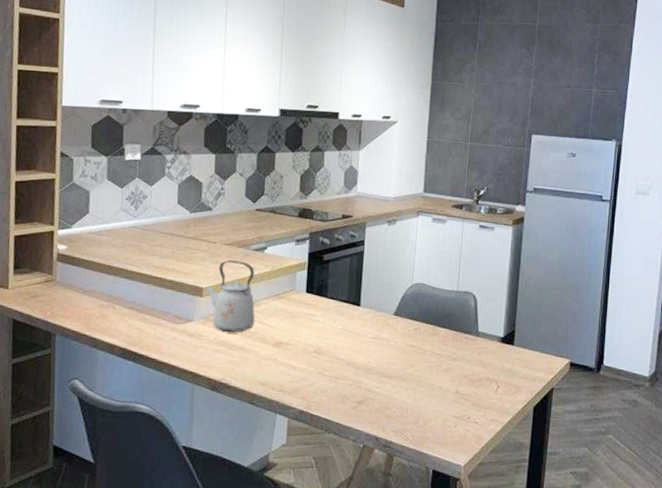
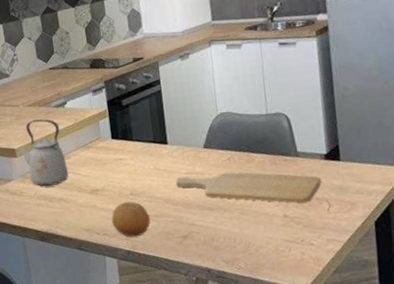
fruit: none [290,359,330,397] -> present [111,201,151,237]
chopping board: none [361,341,494,382] -> present [175,172,321,203]

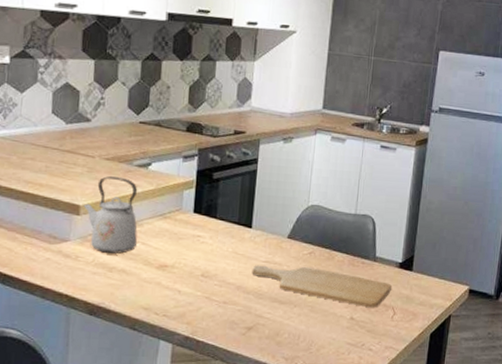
fruit: present [111,201,151,237] -> none [174,283,218,322]

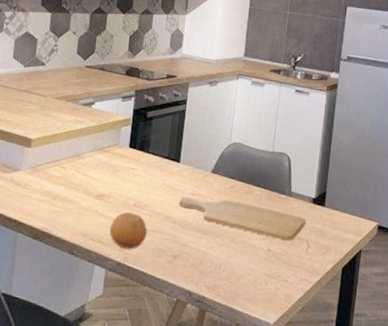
kettle: present [83,175,138,254] -> none [34,112,82,183]
fruit: none [174,283,218,322] -> present [109,212,148,249]

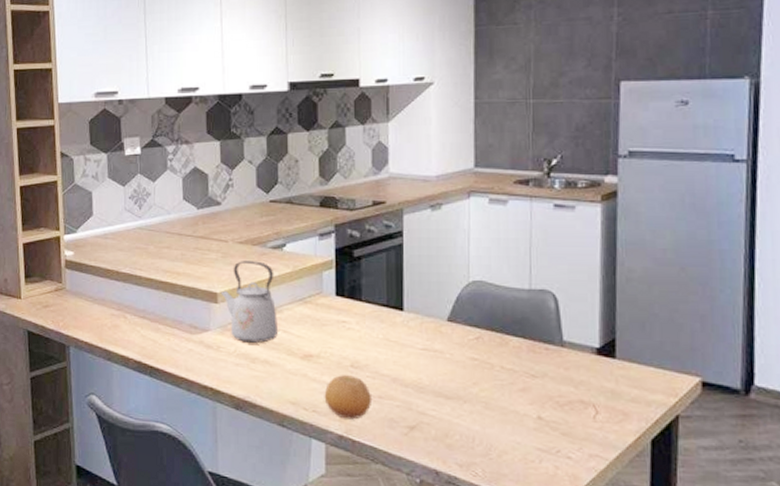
kettle: none [34,112,82,183] -> present [220,259,279,343]
chopping board: present [179,197,306,241] -> none [408,353,589,405]

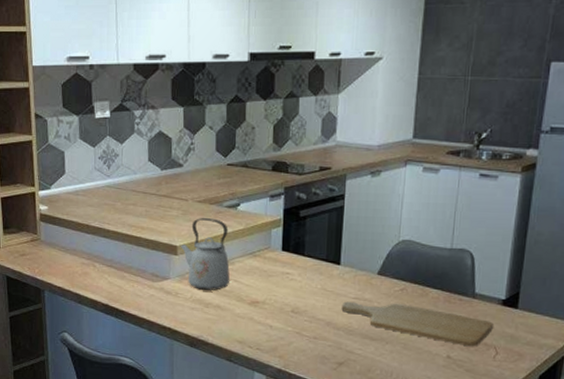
fruit: present [324,375,373,420] -> none [267,319,309,356]
chopping board: none [408,353,589,405] -> present [341,301,493,347]

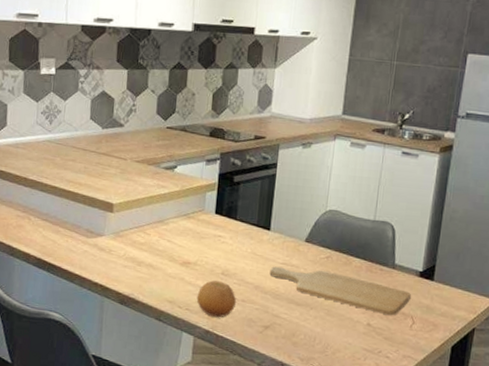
kettle: present [180,217,230,291] -> none [116,177,165,250]
fruit: none [267,319,309,356] -> present [196,280,237,318]

